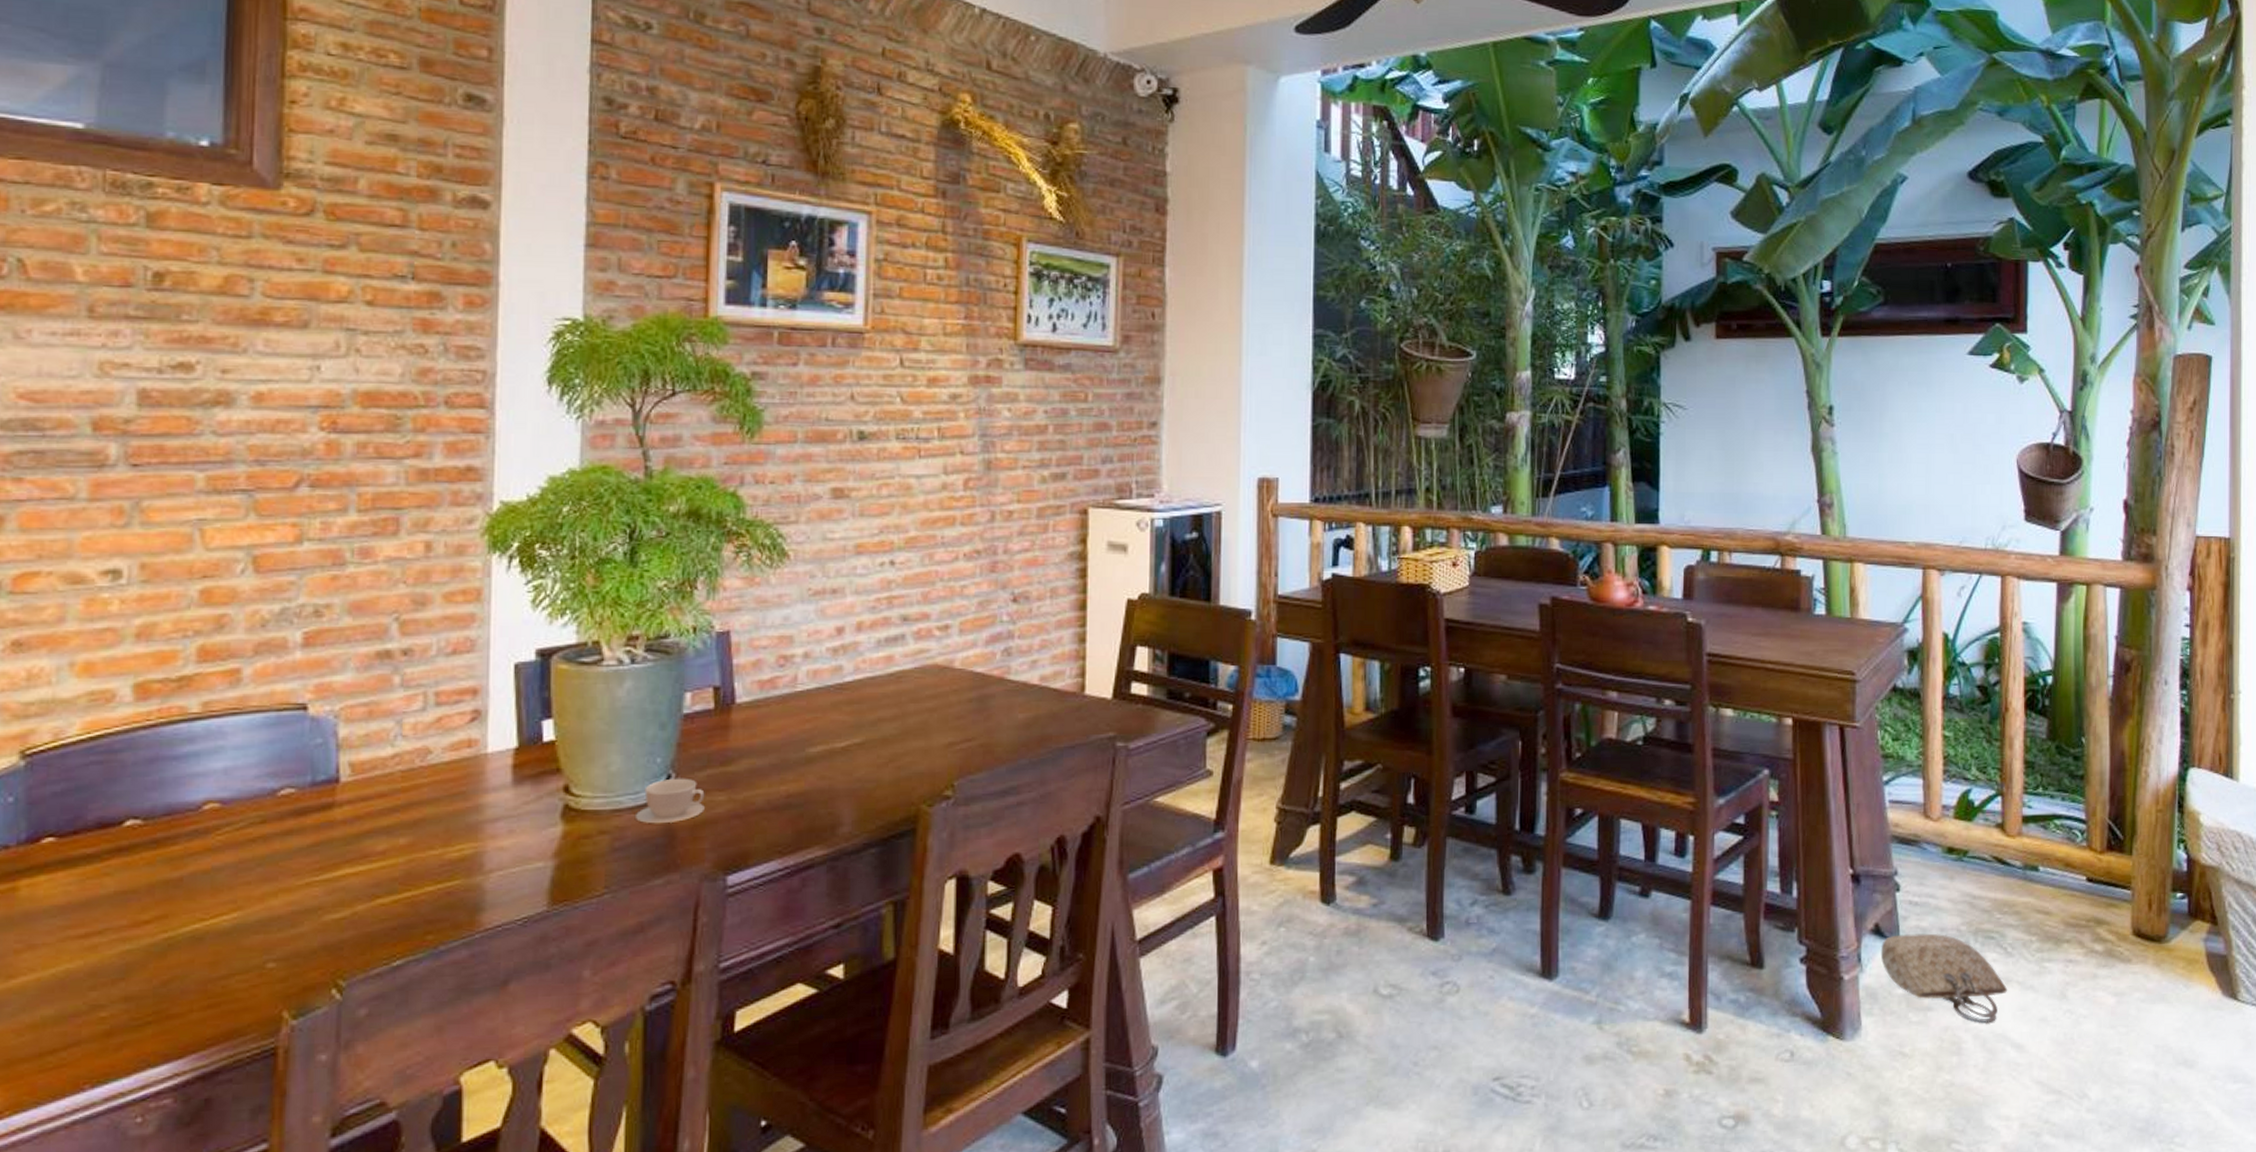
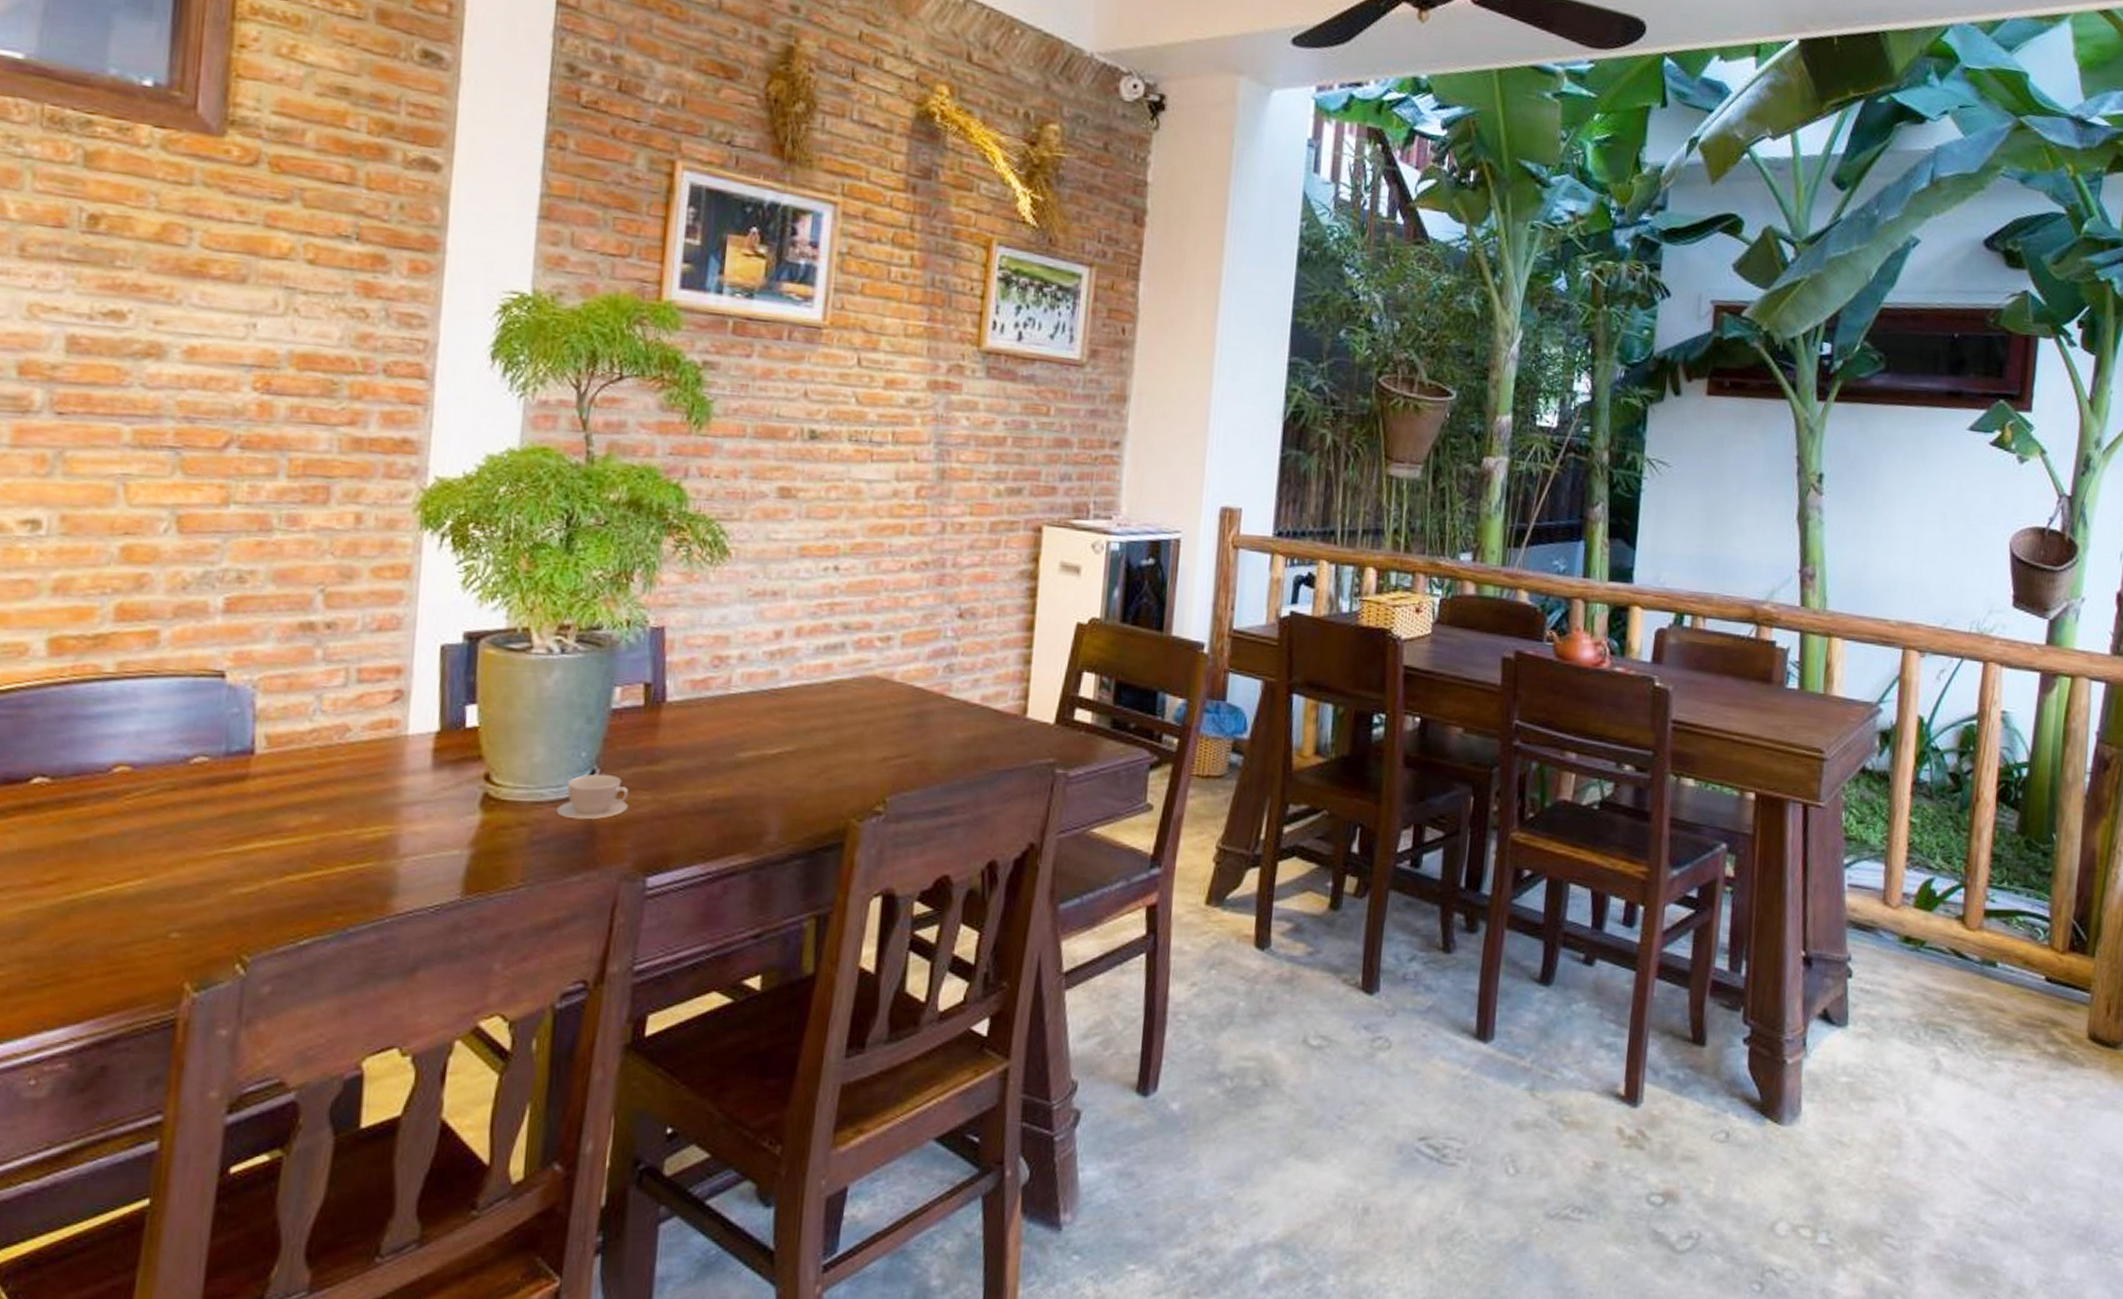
handbag: present [1880,933,2008,1024] -> none [1826,1021,1955,1118]

